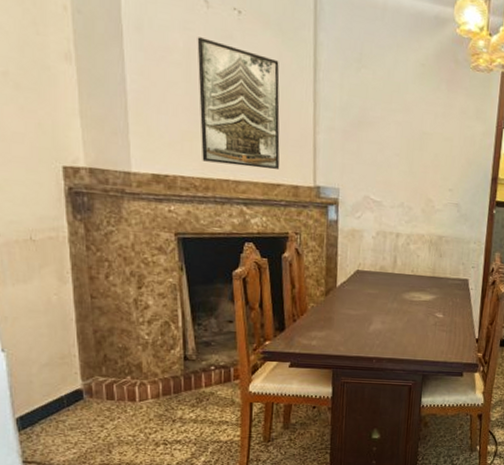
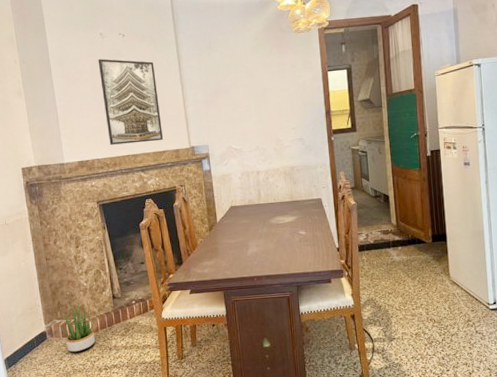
potted plant: none [89,360,168,420] -> present [49,303,102,353]

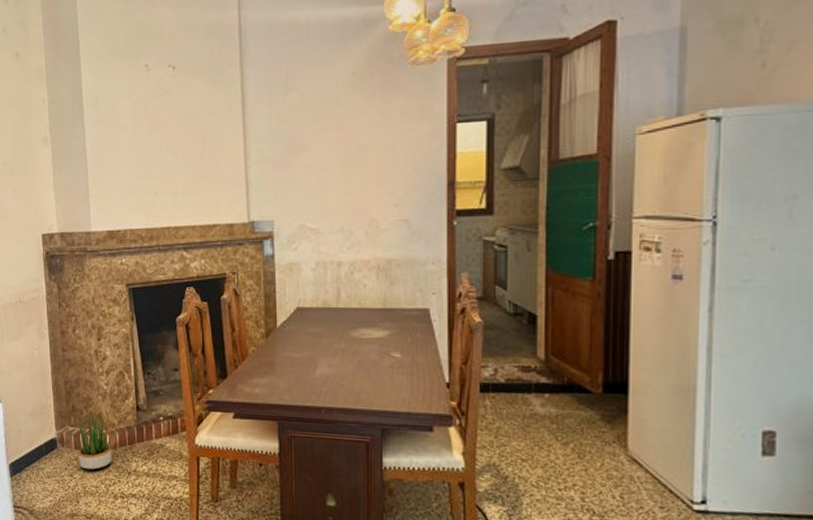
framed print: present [98,59,164,145] -> none [140,98,215,212]

